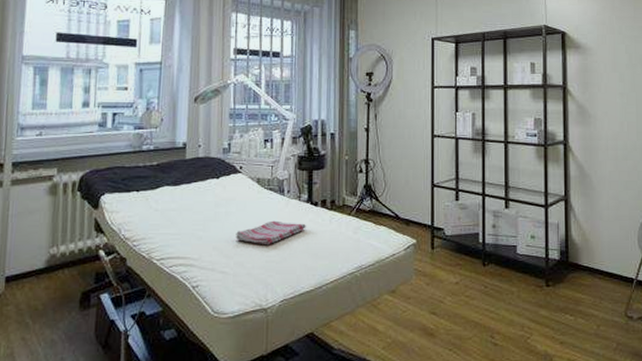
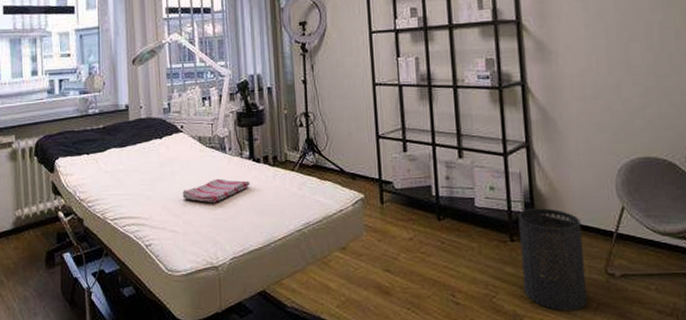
trash can: none [554,256,609,351] -> present [518,208,588,312]

